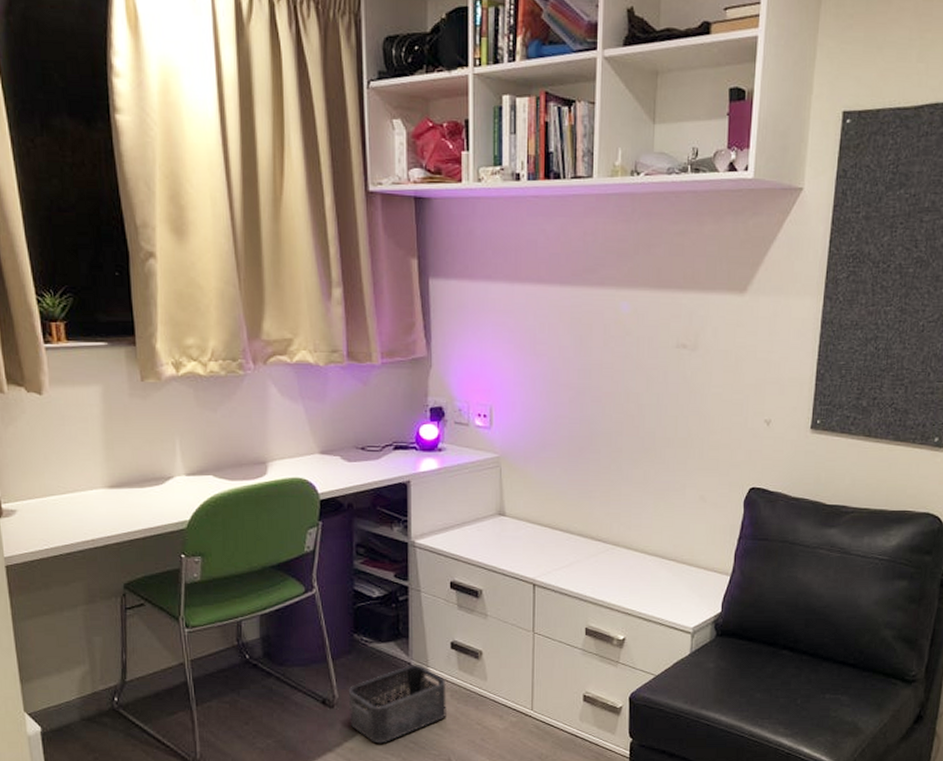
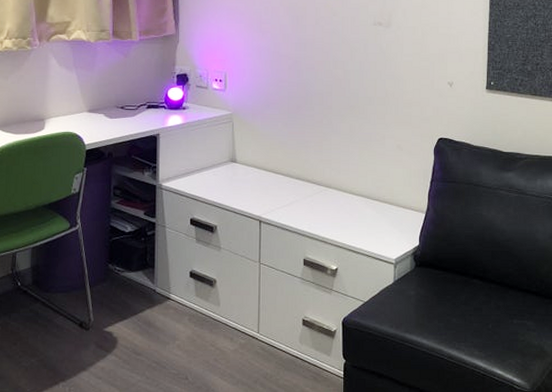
storage bin: present [348,665,446,744] -> none [102,292,185,363]

